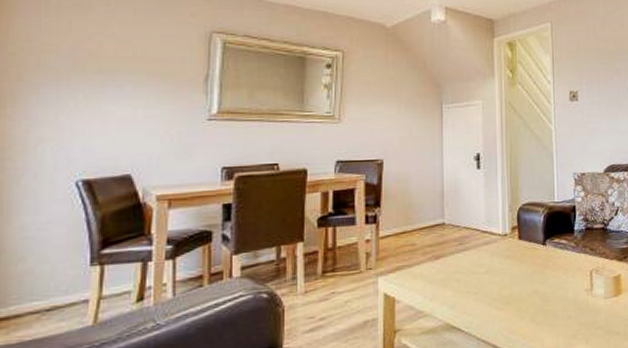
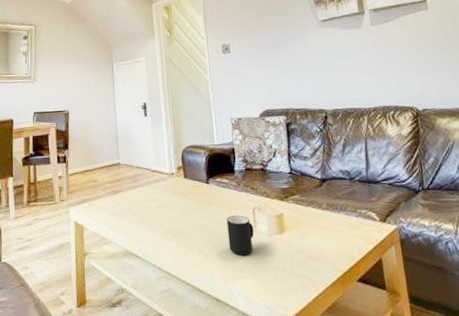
mug: none [562,278,590,321] -> present [226,215,255,255]

